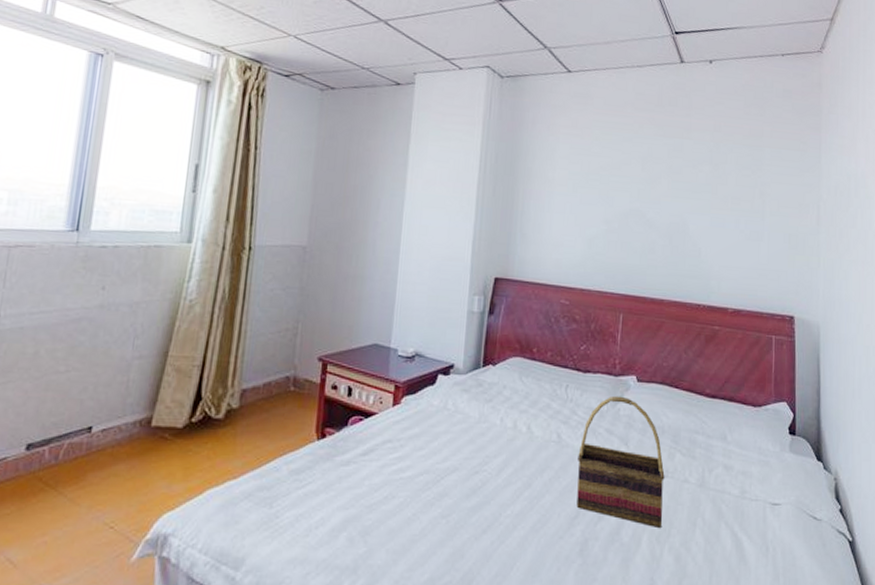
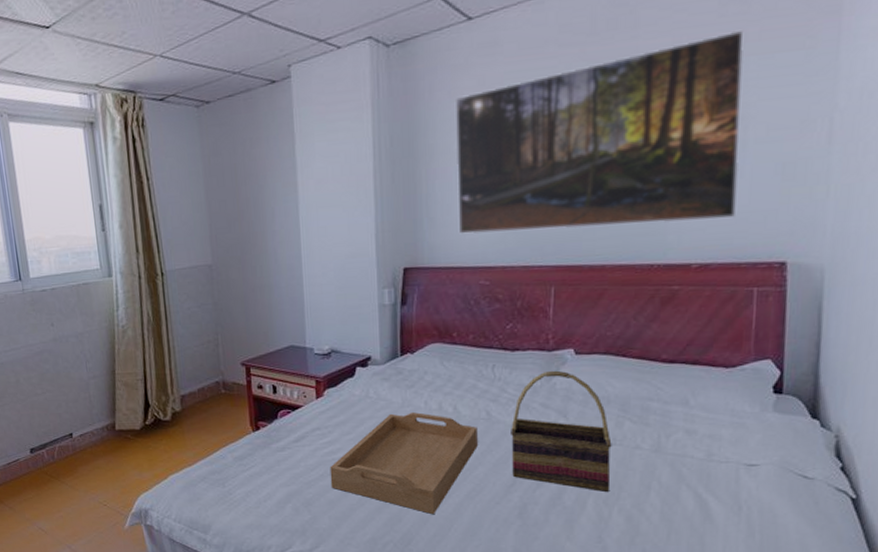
serving tray: none [393,429,548,550] -> present [330,412,478,515]
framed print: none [546,126,762,274] -> present [455,29,745,235]

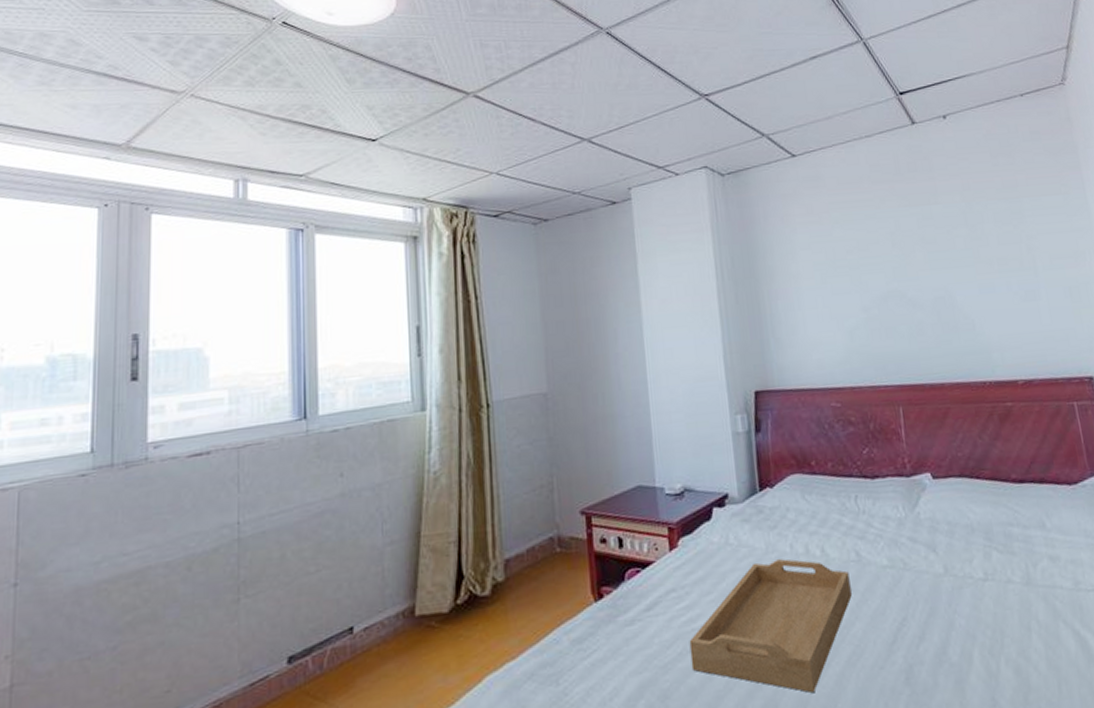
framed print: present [455,29,745,235] -> none [789,176,1044,355]
woven basket: present [511,370,612,493] -> none [882,498,992,641]

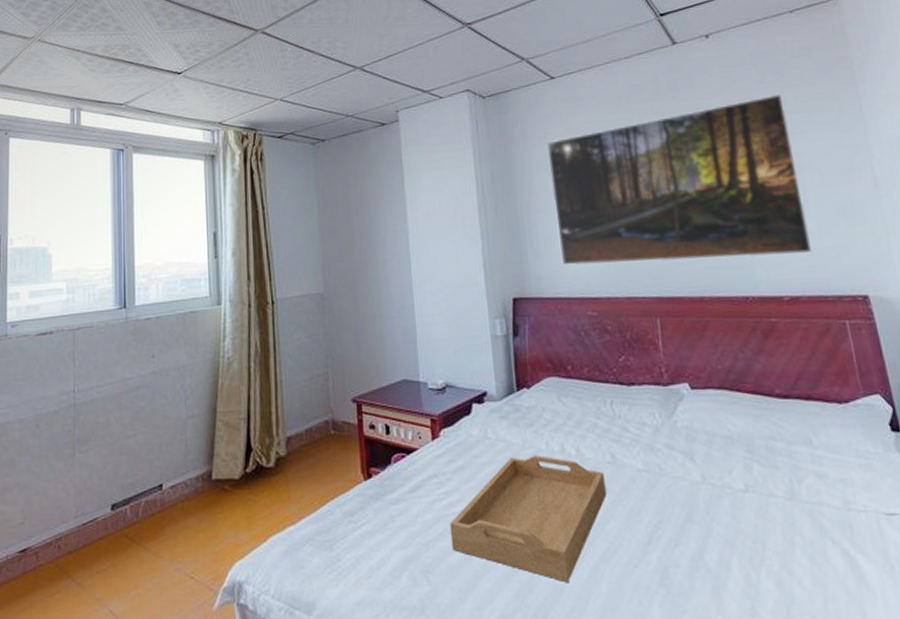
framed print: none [789,176,1044,355] -> present [547,93,813,266]

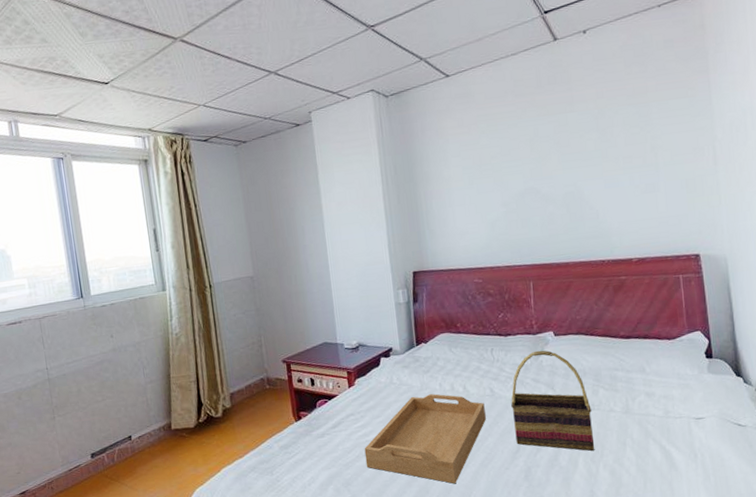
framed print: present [547,93,813,266] -> none [442,83,659,243]
woven basket: none [638,406,752,551] -> present [511,350,594,452]

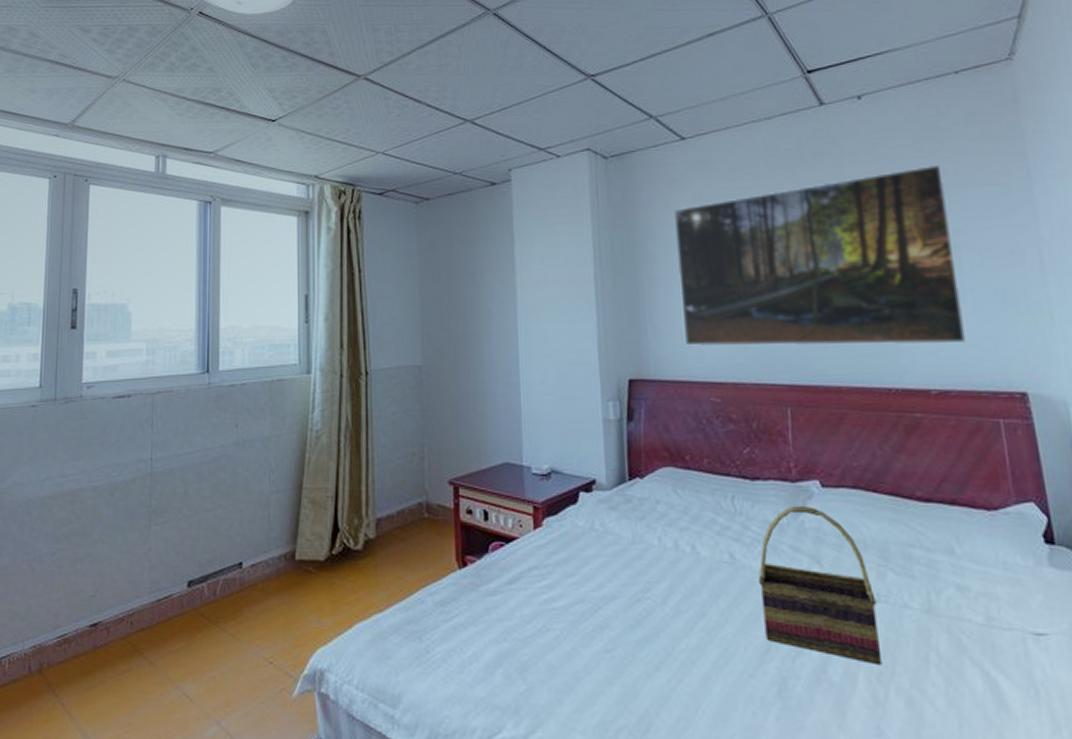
serving tray: present [364,394,486,484] -> none [549,551,723,690]
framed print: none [442,83,659,243] -> present [674,164,967,347]

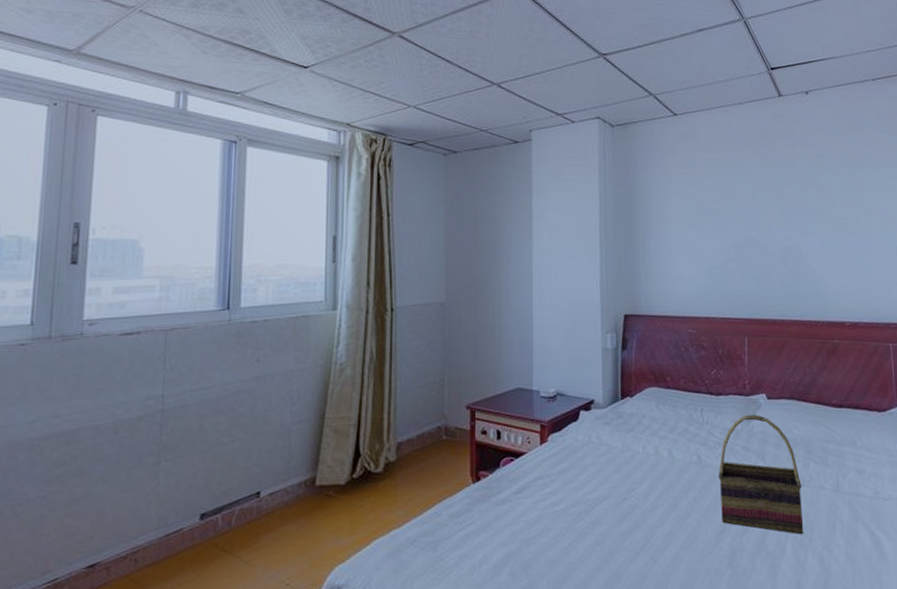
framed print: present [674,164,967,347] -> none [666,149,872,288]

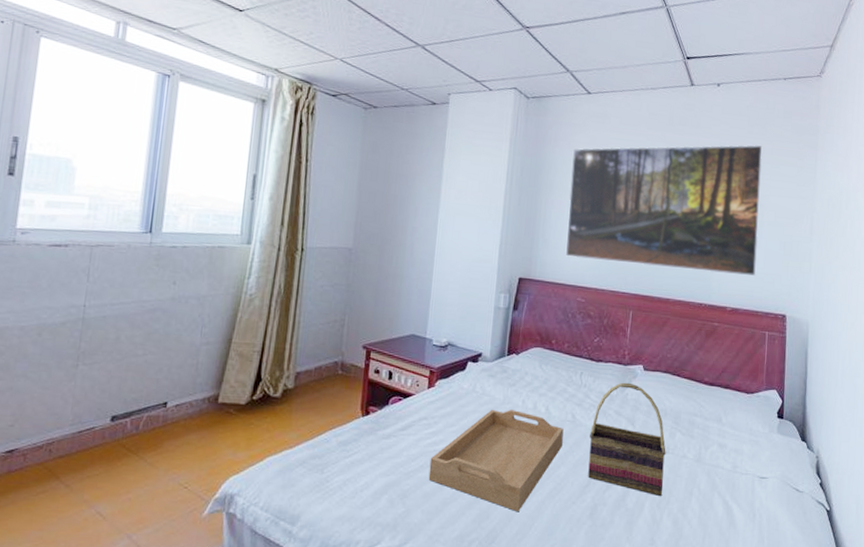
serving tray: none [551,457,691,570] -> present [428,409,564,512]
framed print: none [666,149,872,288] -> present [565,144,763,277]

